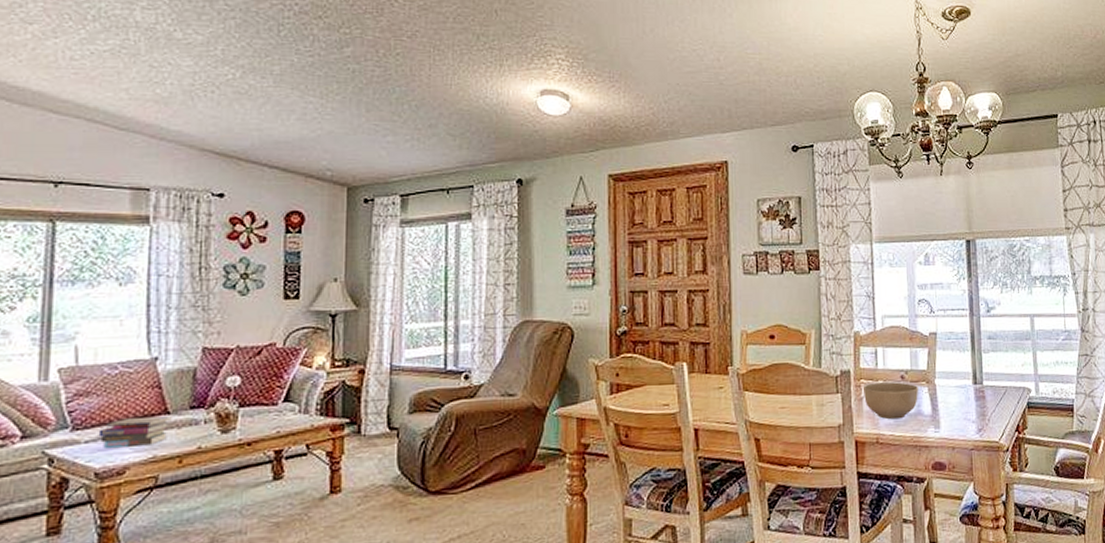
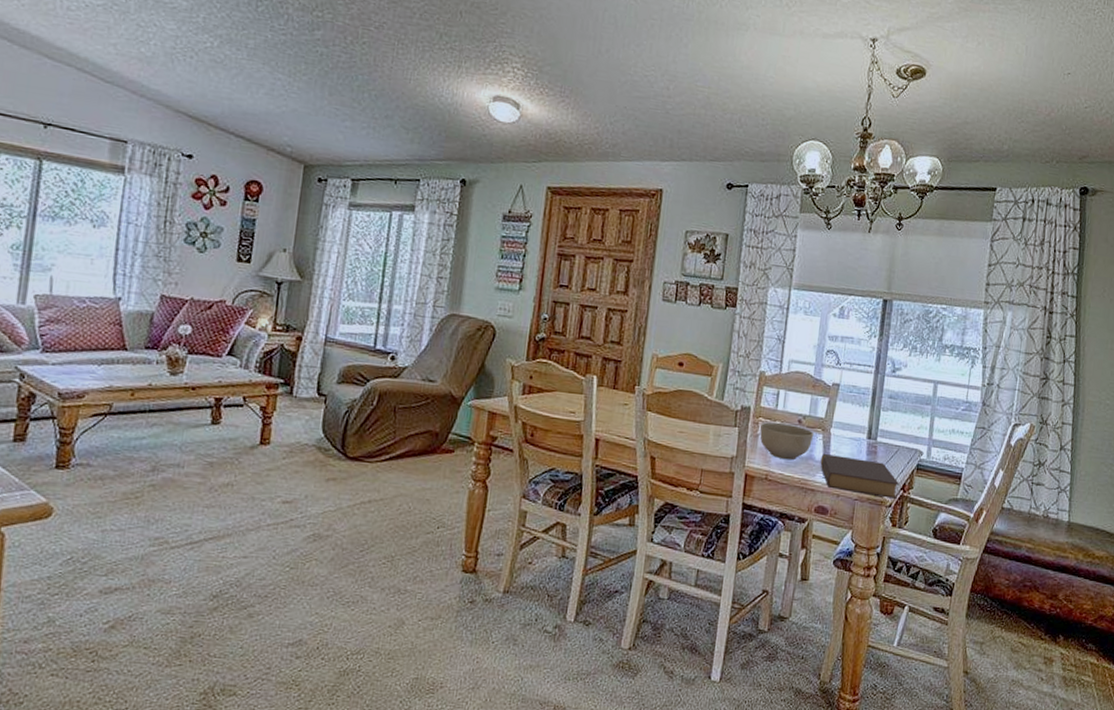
books: present [98,416,172,449] -> none [64,348,129,376]
book: none [929,406,1013,443] -> present [820,453,899,499]

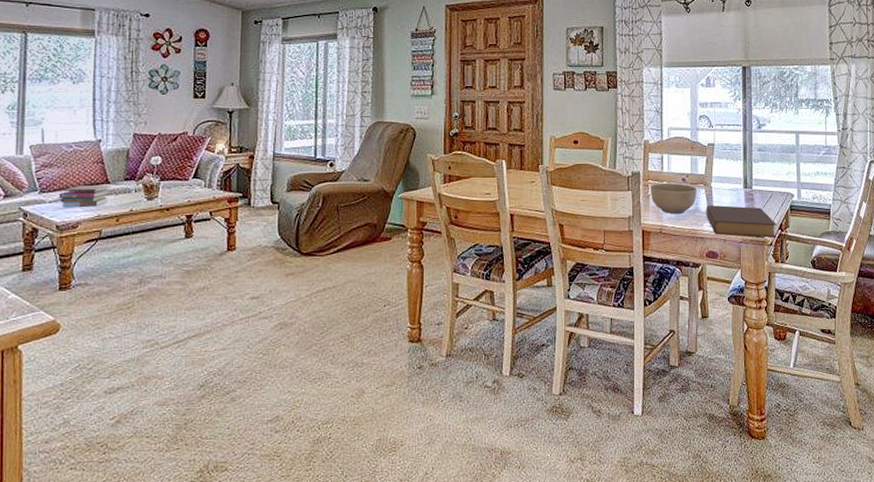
books: none [64,348,129,376] -> present [58,186,111,208]

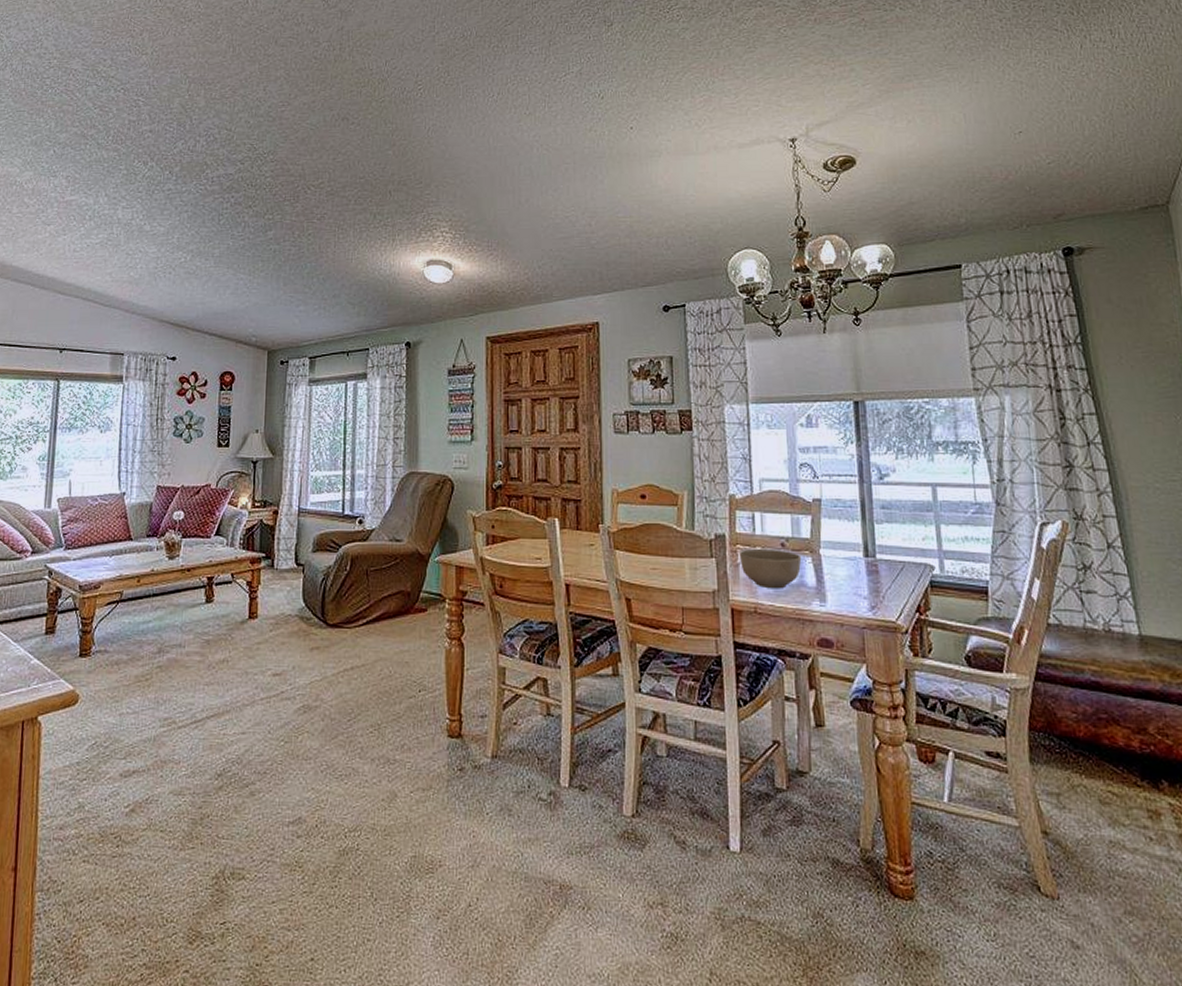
books: present [58,186,111,208] -> none [82,542,134,567]
book: present [706,204,776,238] -> none [814,577,913,623]

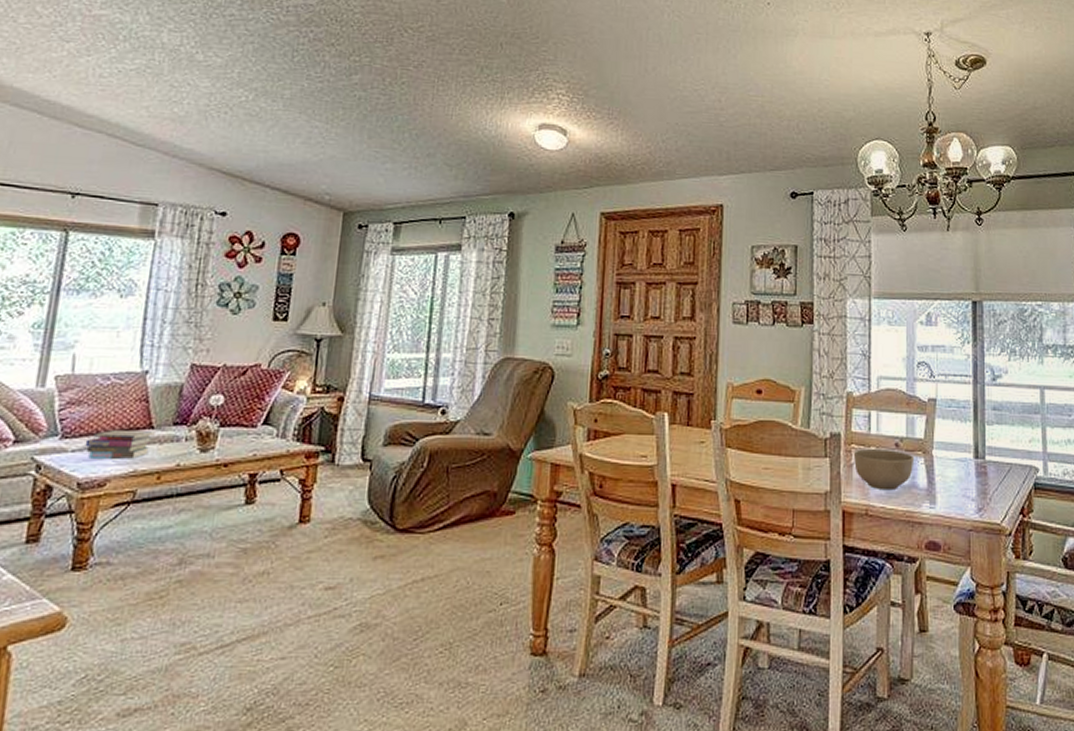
books: none [82,542,134,567] -> present [85,430,155,460]

